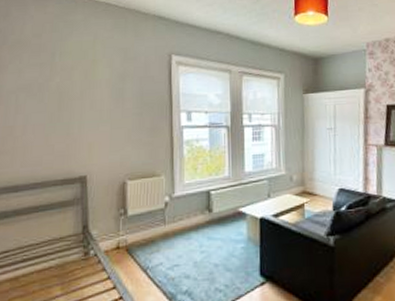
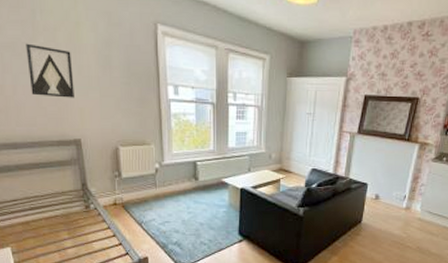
wall art: none [40,83,86,134] -> present [26,43,74,98]

